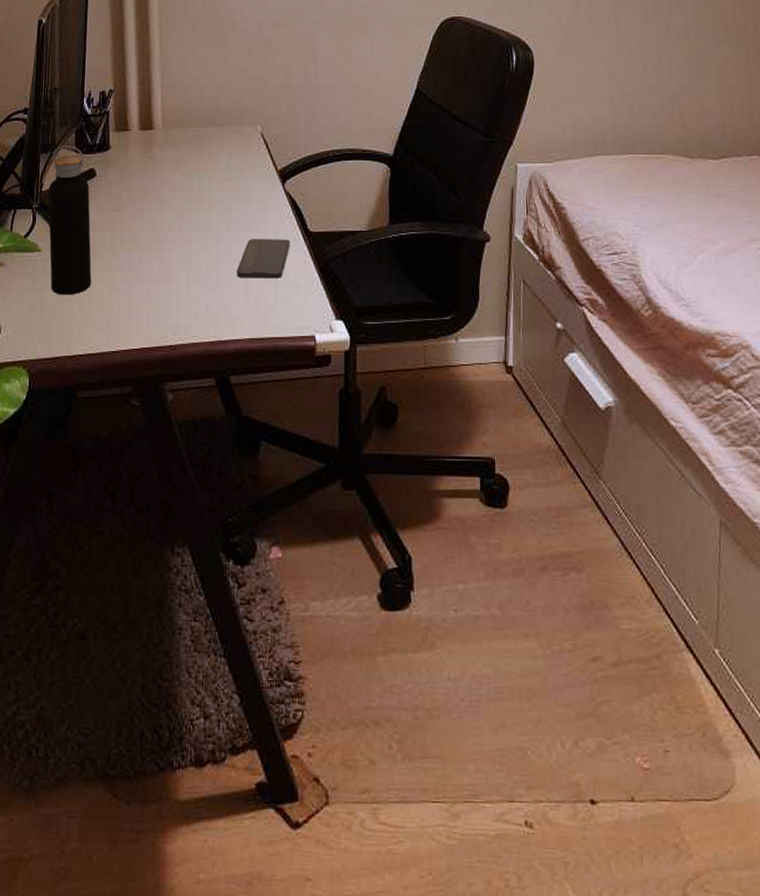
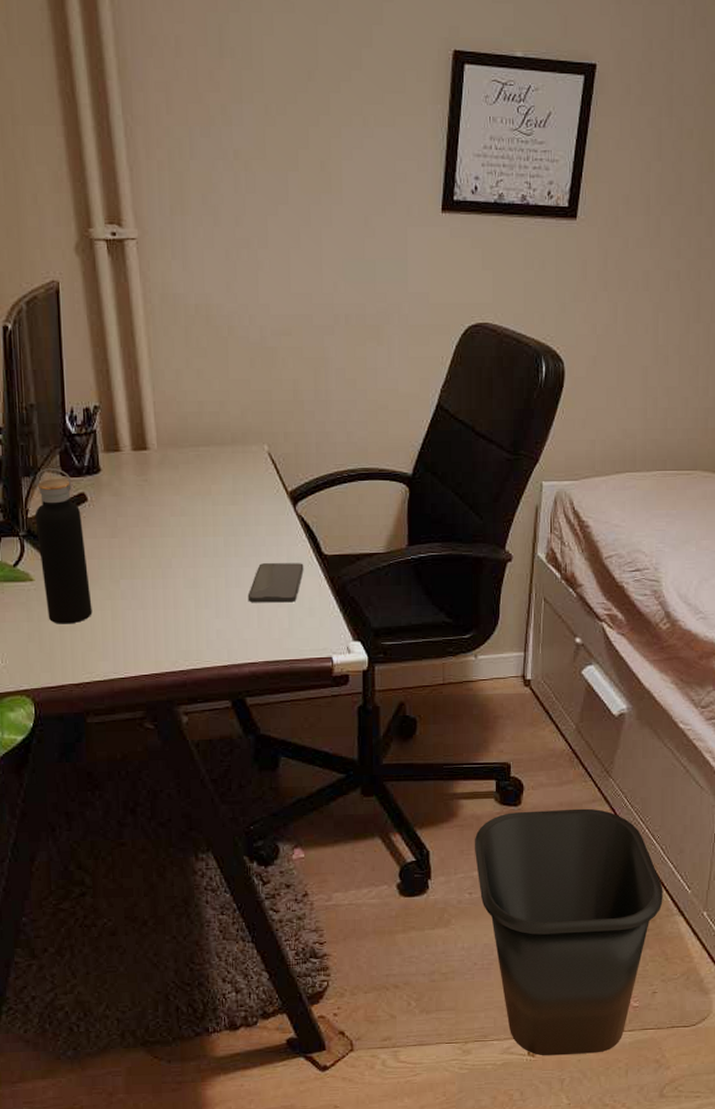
waste bin: none [459,514,668,829] -> present [475,808,663,1056]

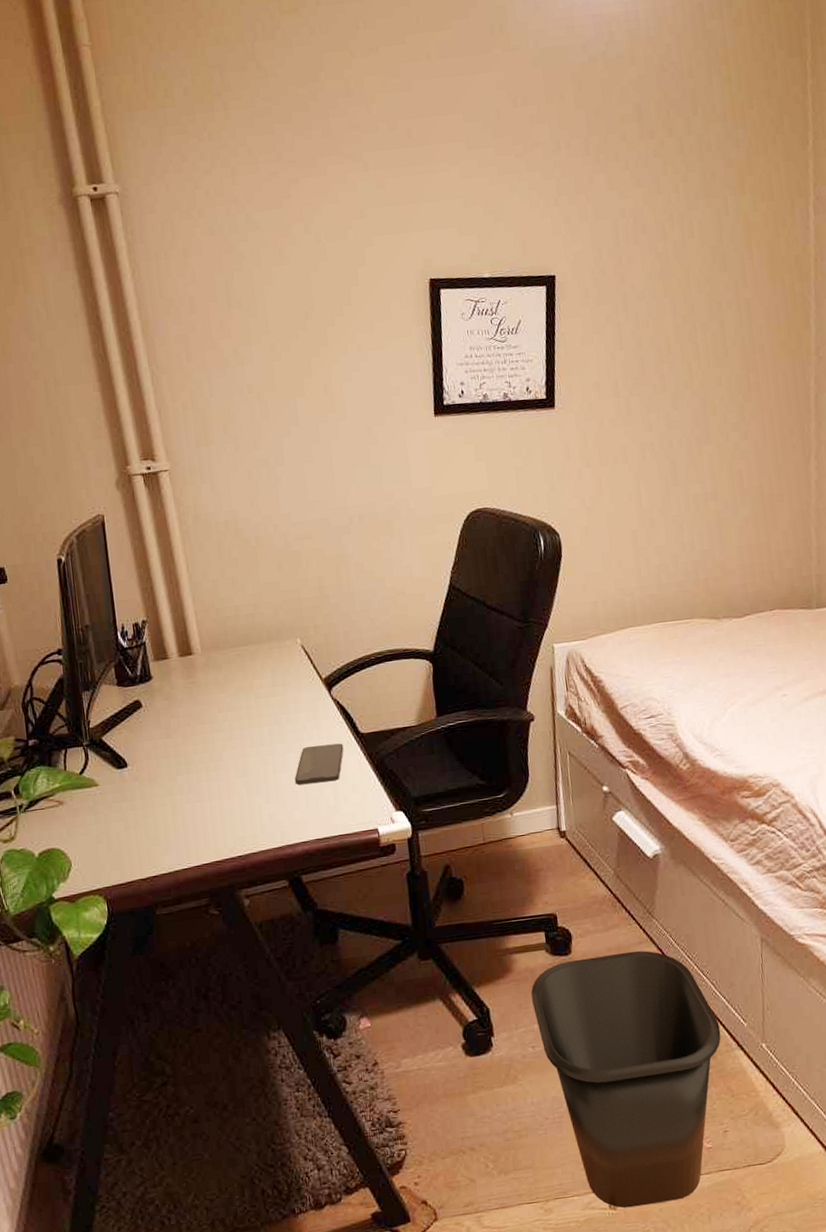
water bottle: present [35,468,92,624] -> none [94,680,154,824]

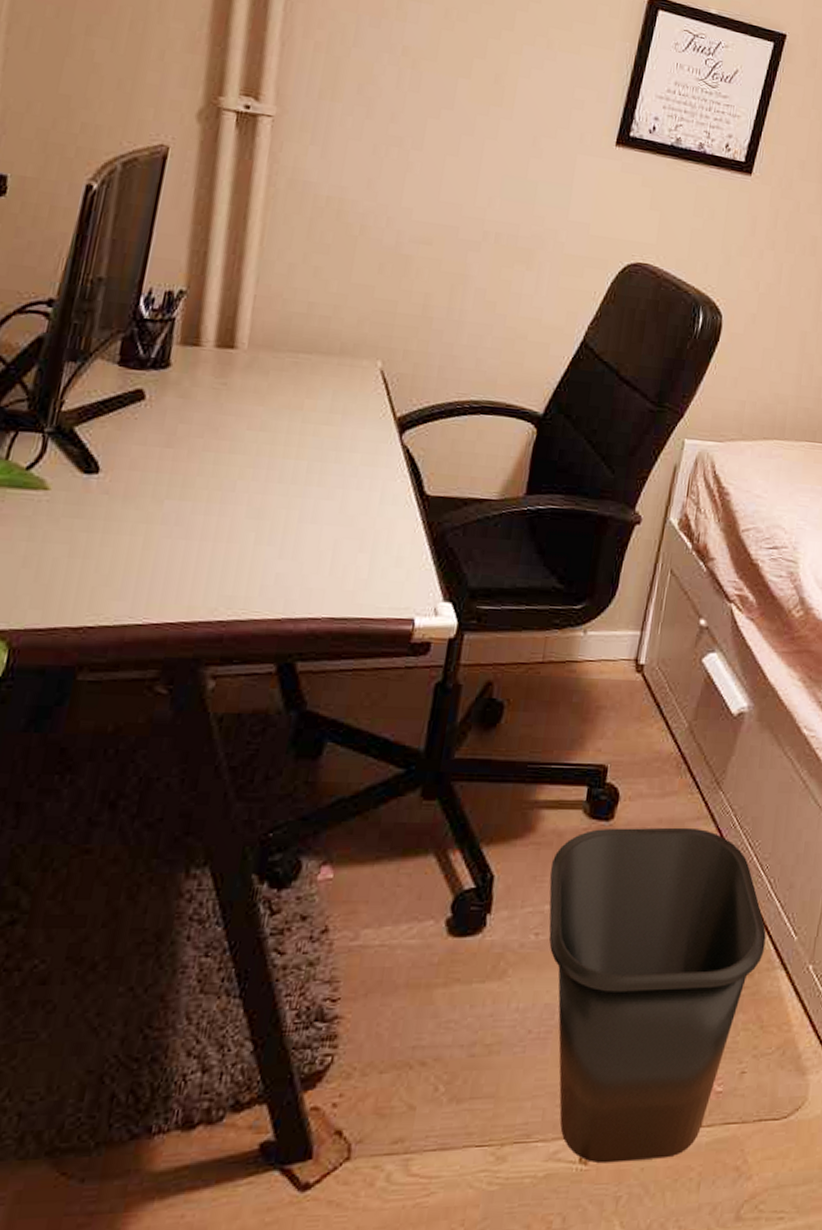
phone: present [294,743,344,785] -> none [322,497,400,548]

